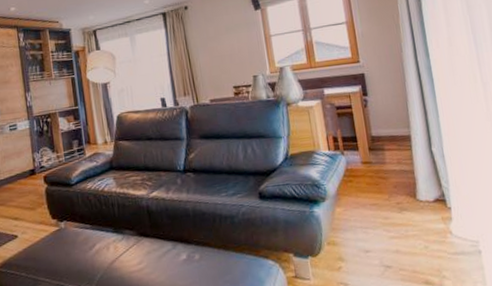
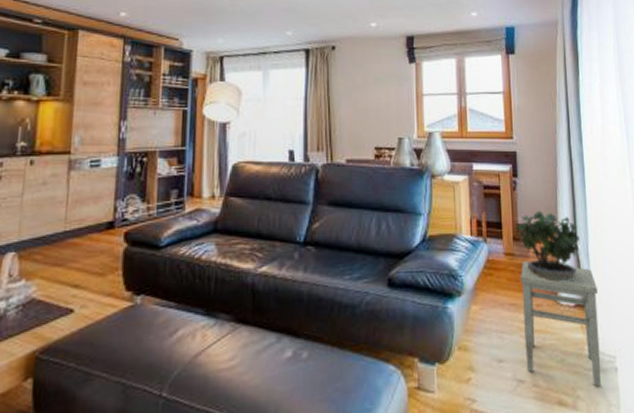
potted plant: none [370,117,435,183] -> present [516,206,580,283]
stool: none [378,167,466,268] -> present [520,261,601,387]

